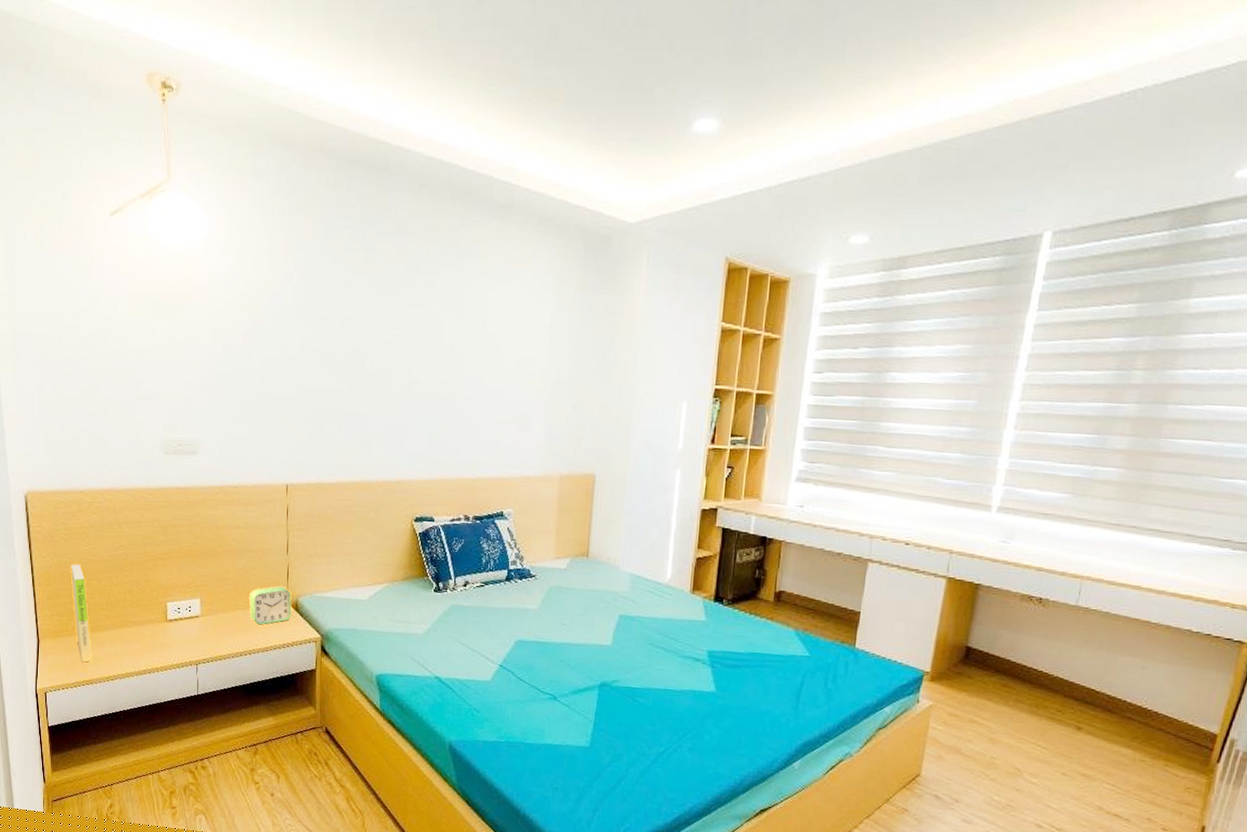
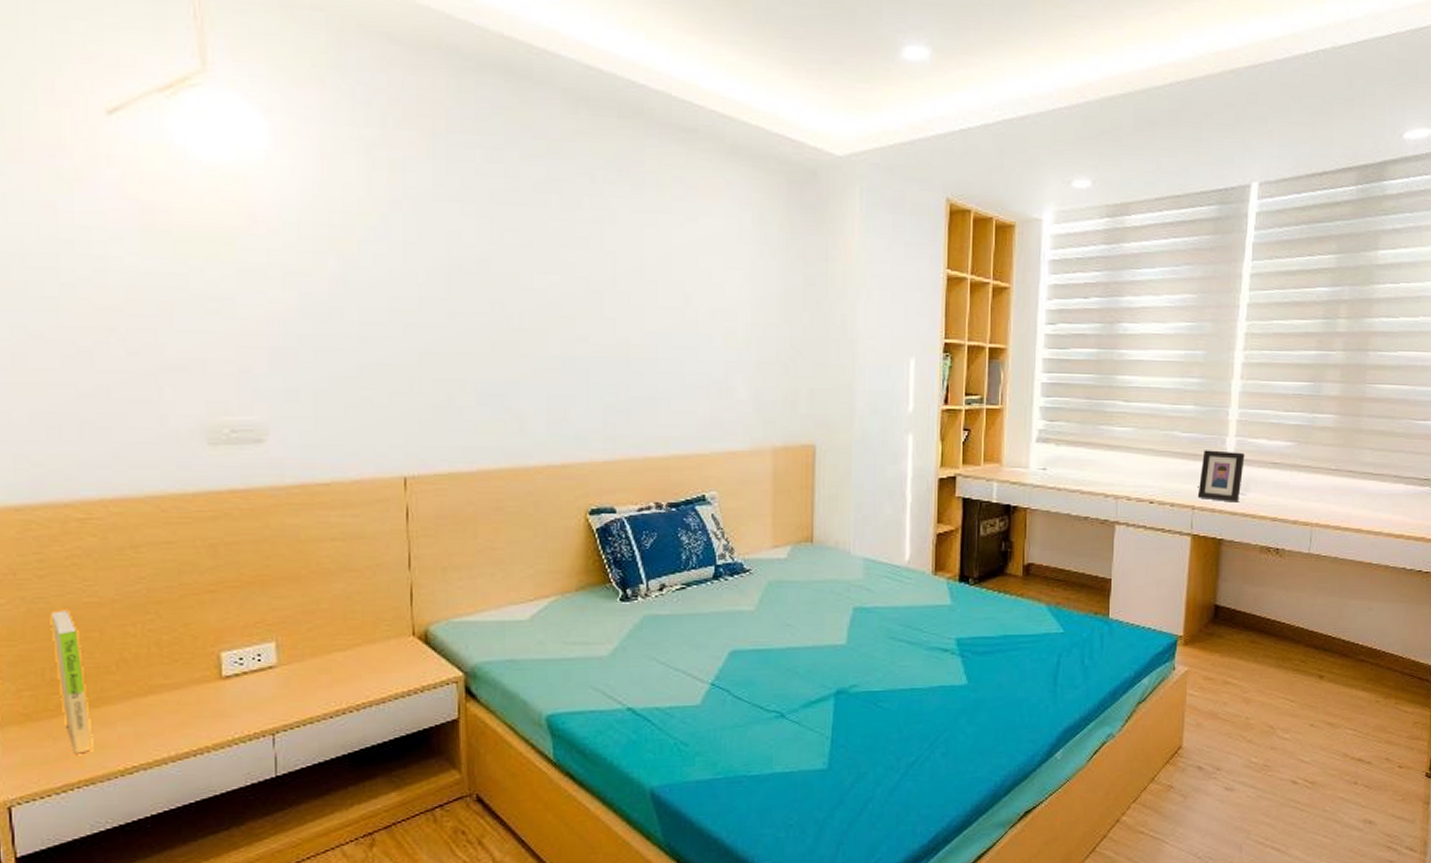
alarm clock: present [249,586,292,625] -> none [354,613,420,669]
picture frame: none [956,497,1012,550] -> present [1197,450,1245,503]

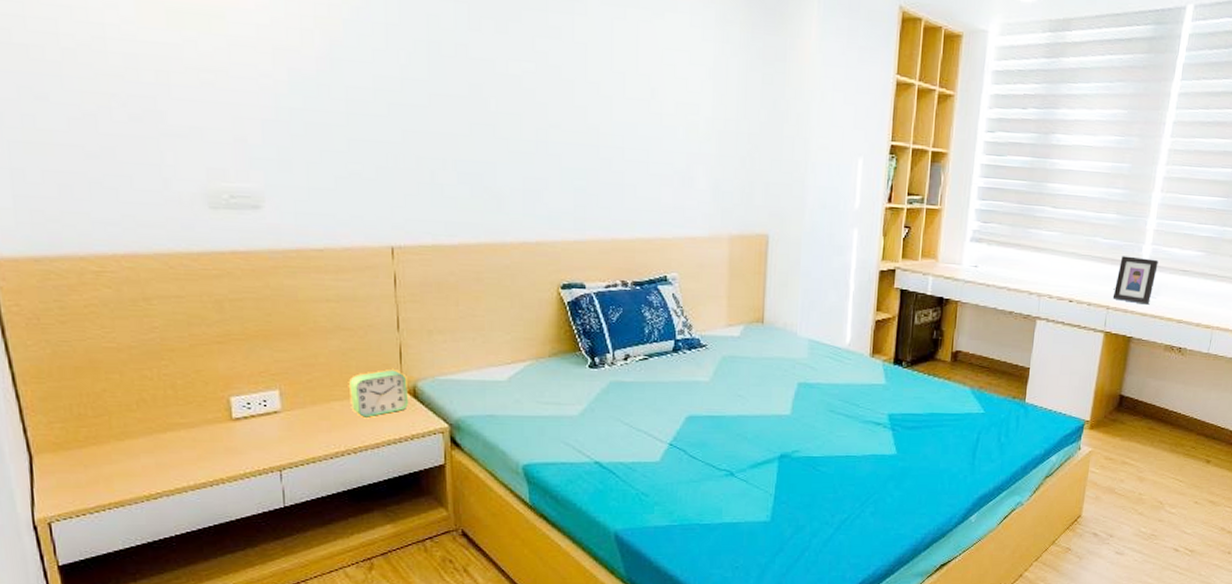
book: present [50,611,93,754] -> none [73,354,121,480]
alarm clock: none [354,613,420,669] -> present [349,370,409,418]

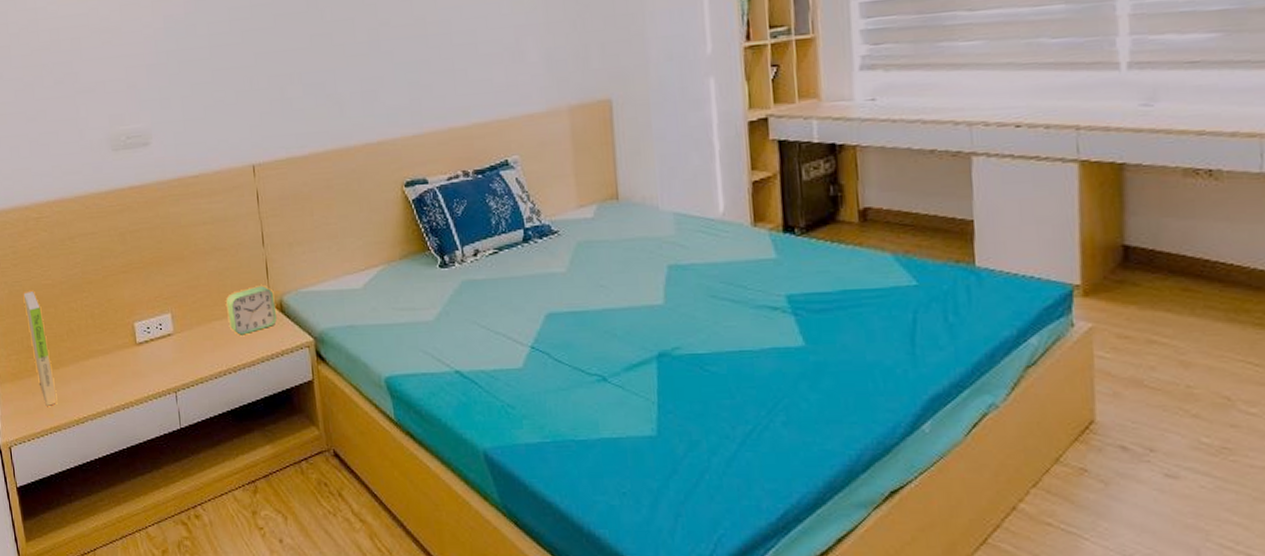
book: none [73,354,121,480] -> present [23,291,58,406]
picture frame: present [1112,256,1159,305] -> none [1082,53,1147,117]

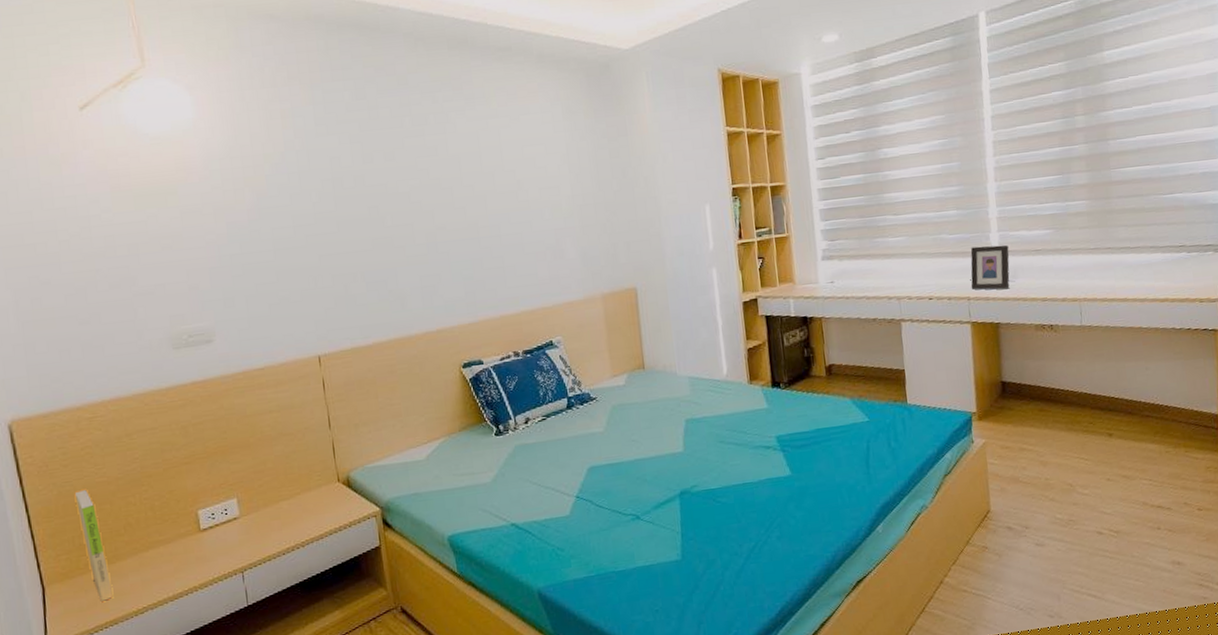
alarm clock: present [226,285,278,335] -> none [293,464,345,512]
picture frame: none [1082,53,1147,117] -> present [970,245,1010,290]

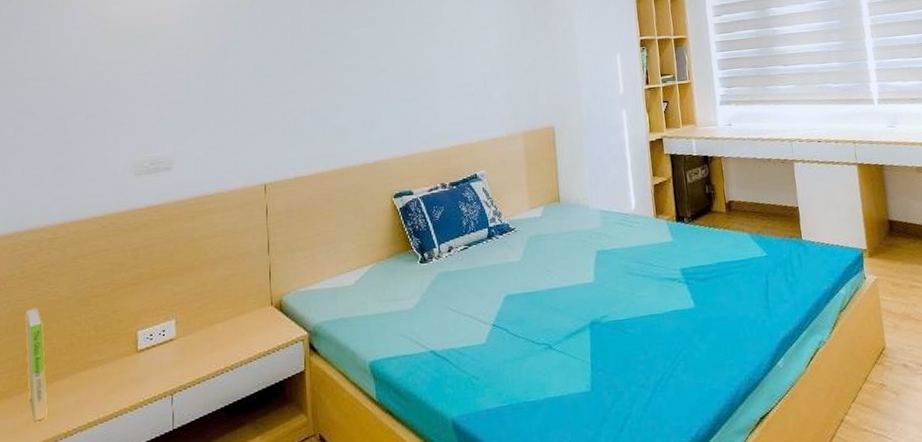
picture frame: present [970,245,1010,290] -> none [853,93,891,134]

